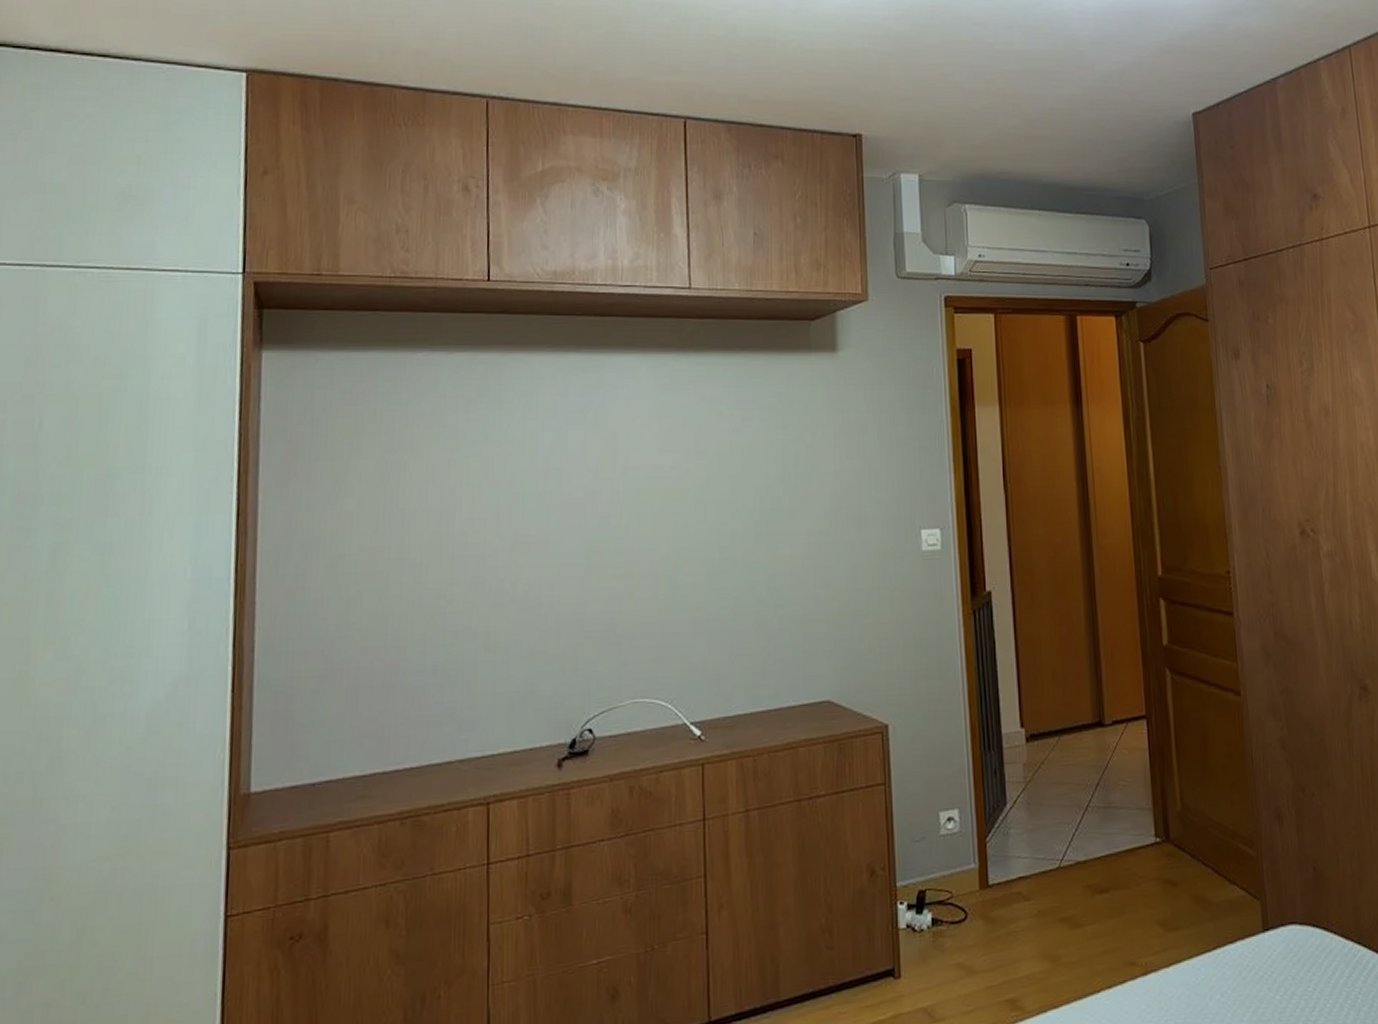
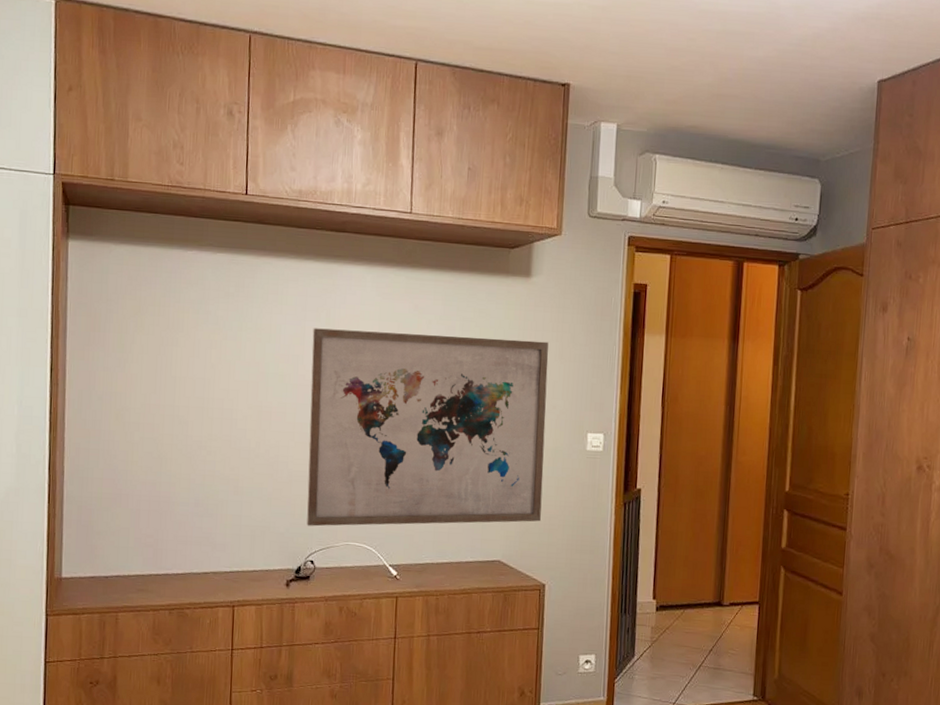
wall art: none [577,425,876,684] -> present [307,328,549,527]

